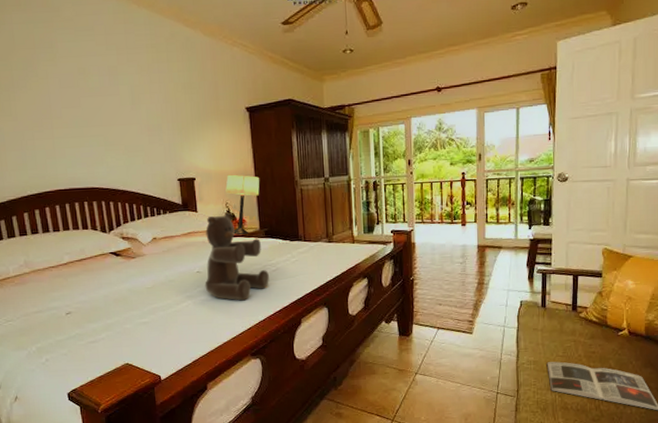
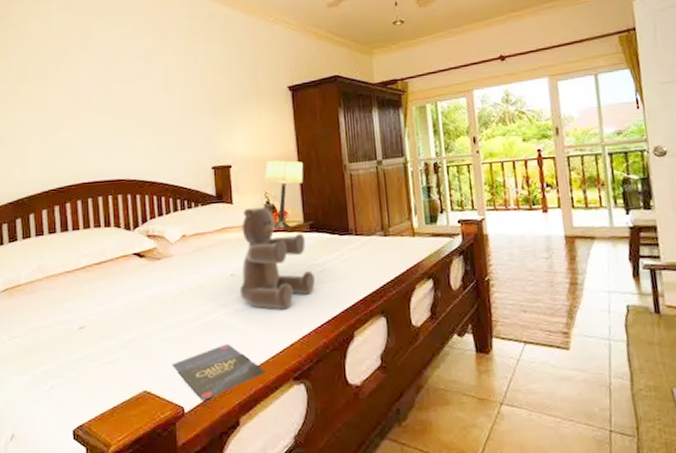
playing card: none [148,327,229,371] -> present [171,343,266,401]

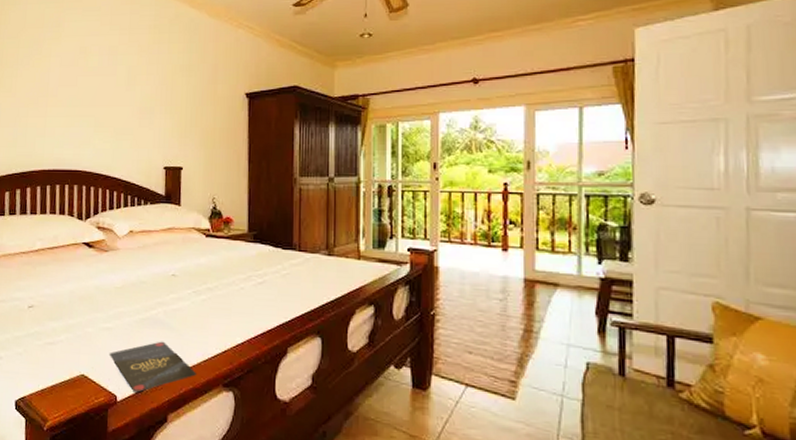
teddy bear: present [239,204,315,310] -> none [179,210,253,316]
table lamp: present [265,159,304,230] -> none [214,166,254,237]

